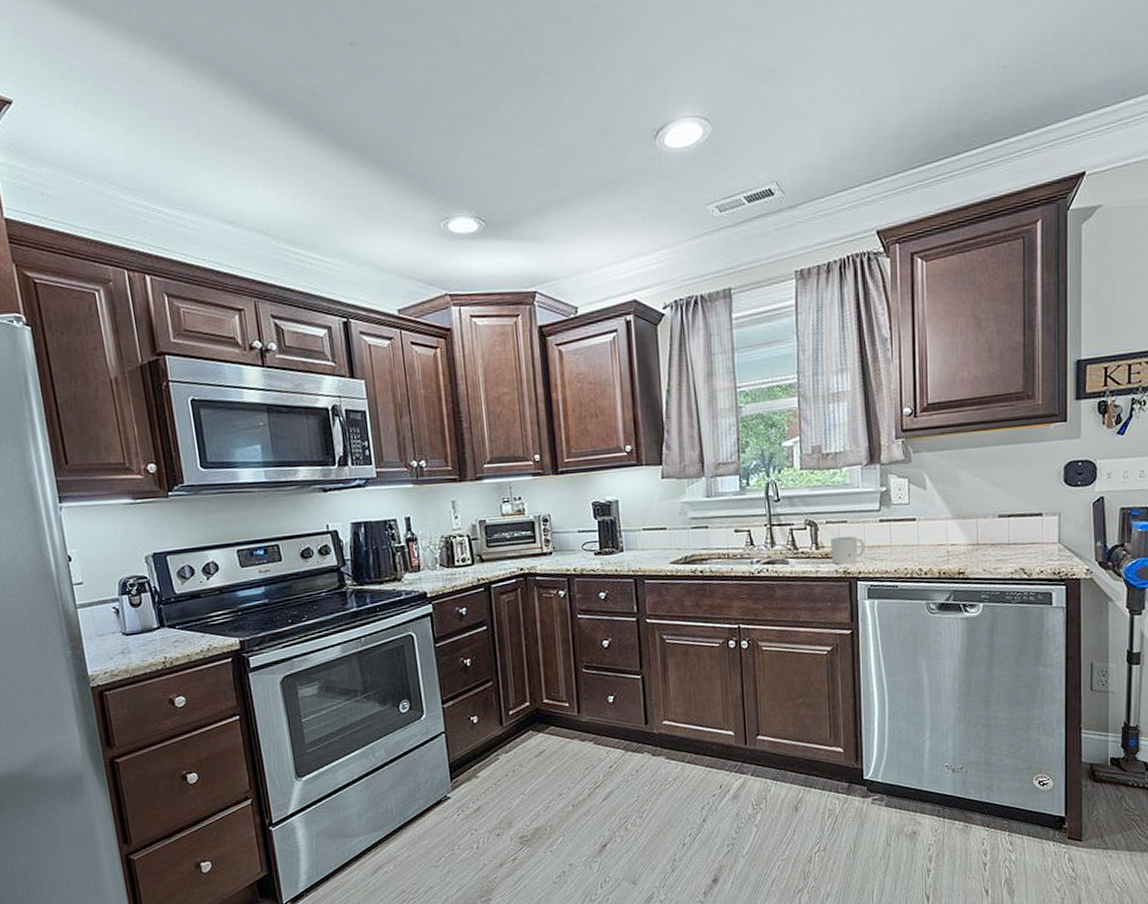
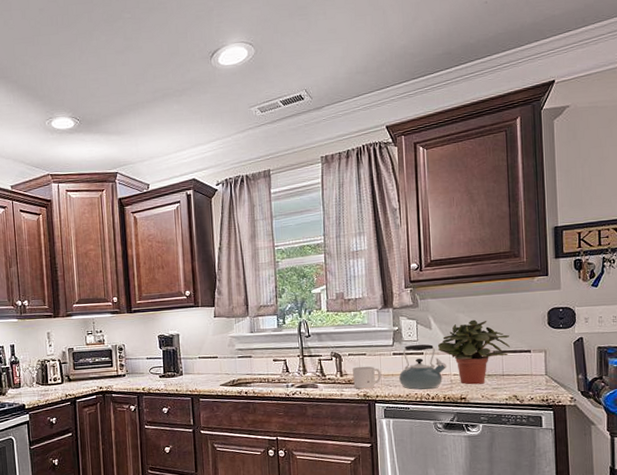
kettle: none [886,508,944,564] -> present [399,344,447,390]
potted plant: none [932,477,1018,557] -> present [437,319,510,385]

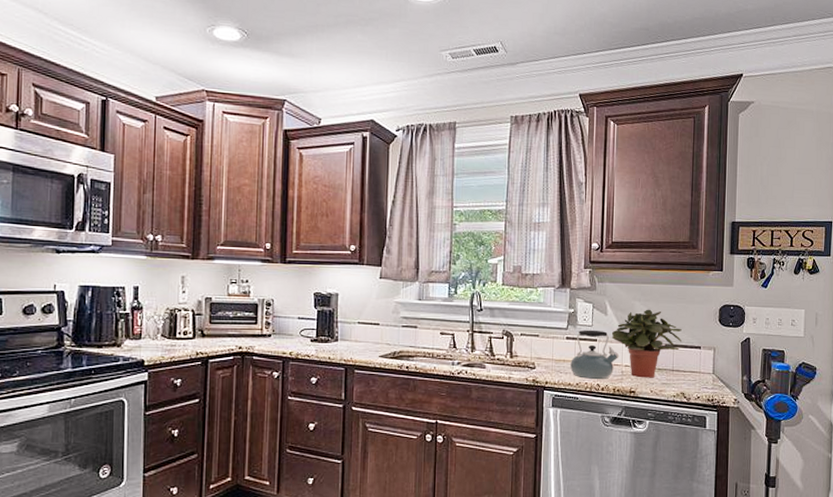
mug: present [352,366,382,390] -> none [523,348,553,374]

